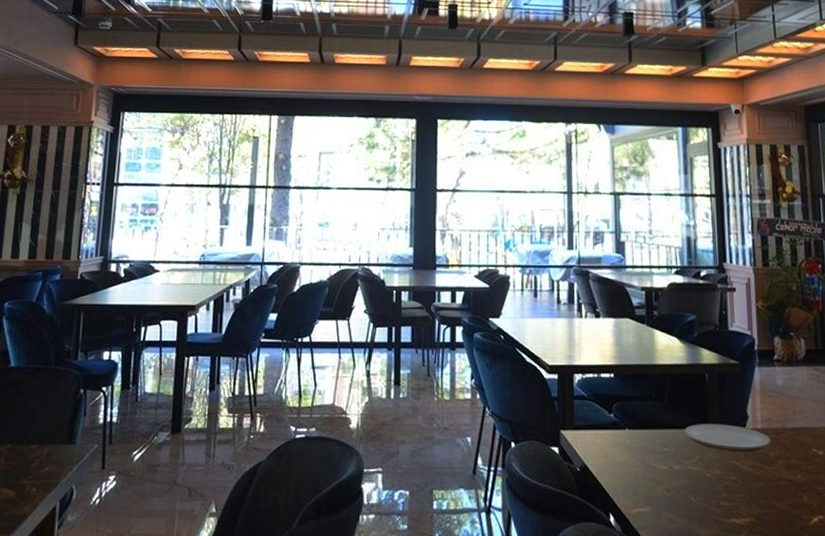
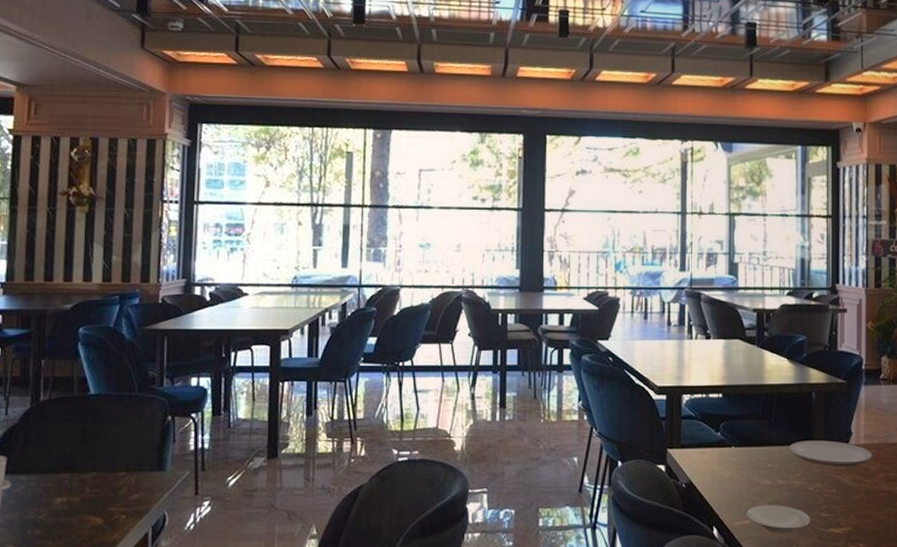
saucer: none [643,491,711,522] -> present [746,505,811,533]

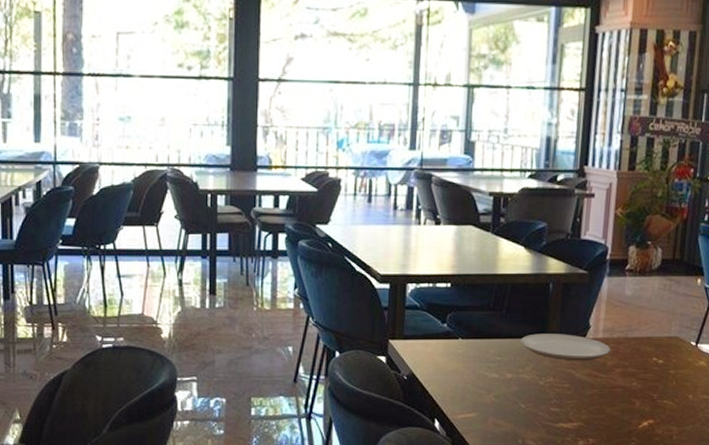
saucer: present [746,505,811,533] -> none [470,398,540,426]

